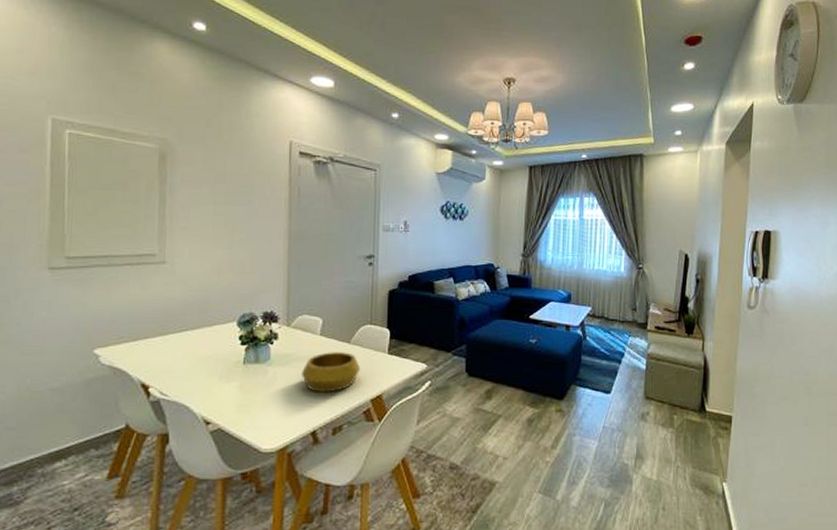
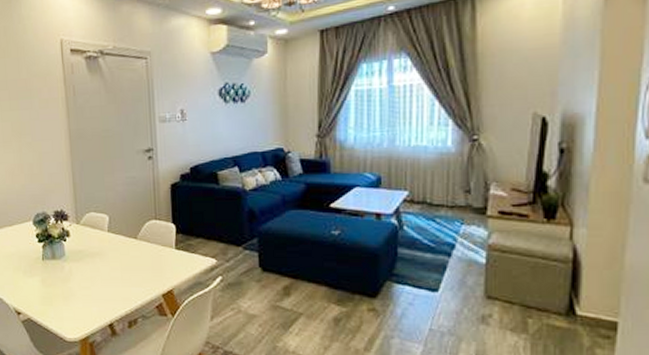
decorative bowl: present [302,352,361,393] -> none [94,248,150,287]

